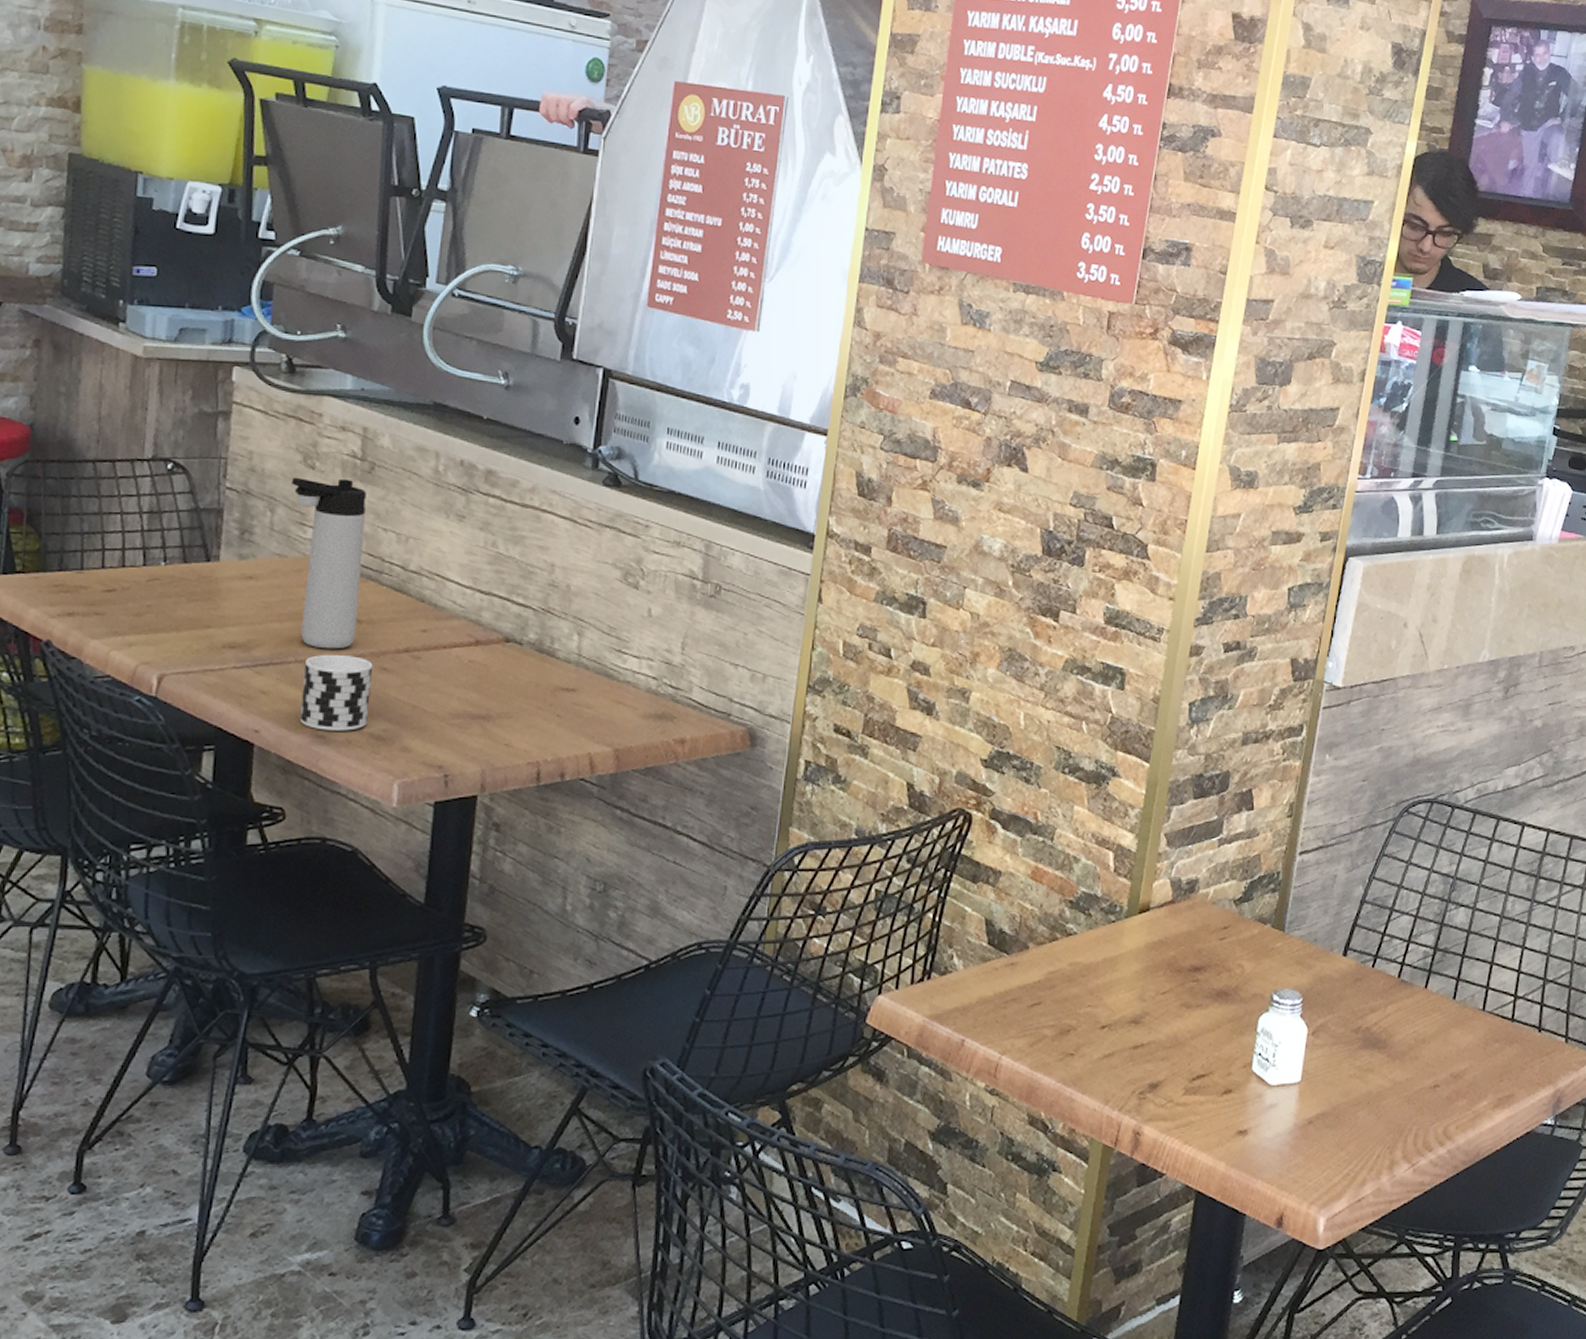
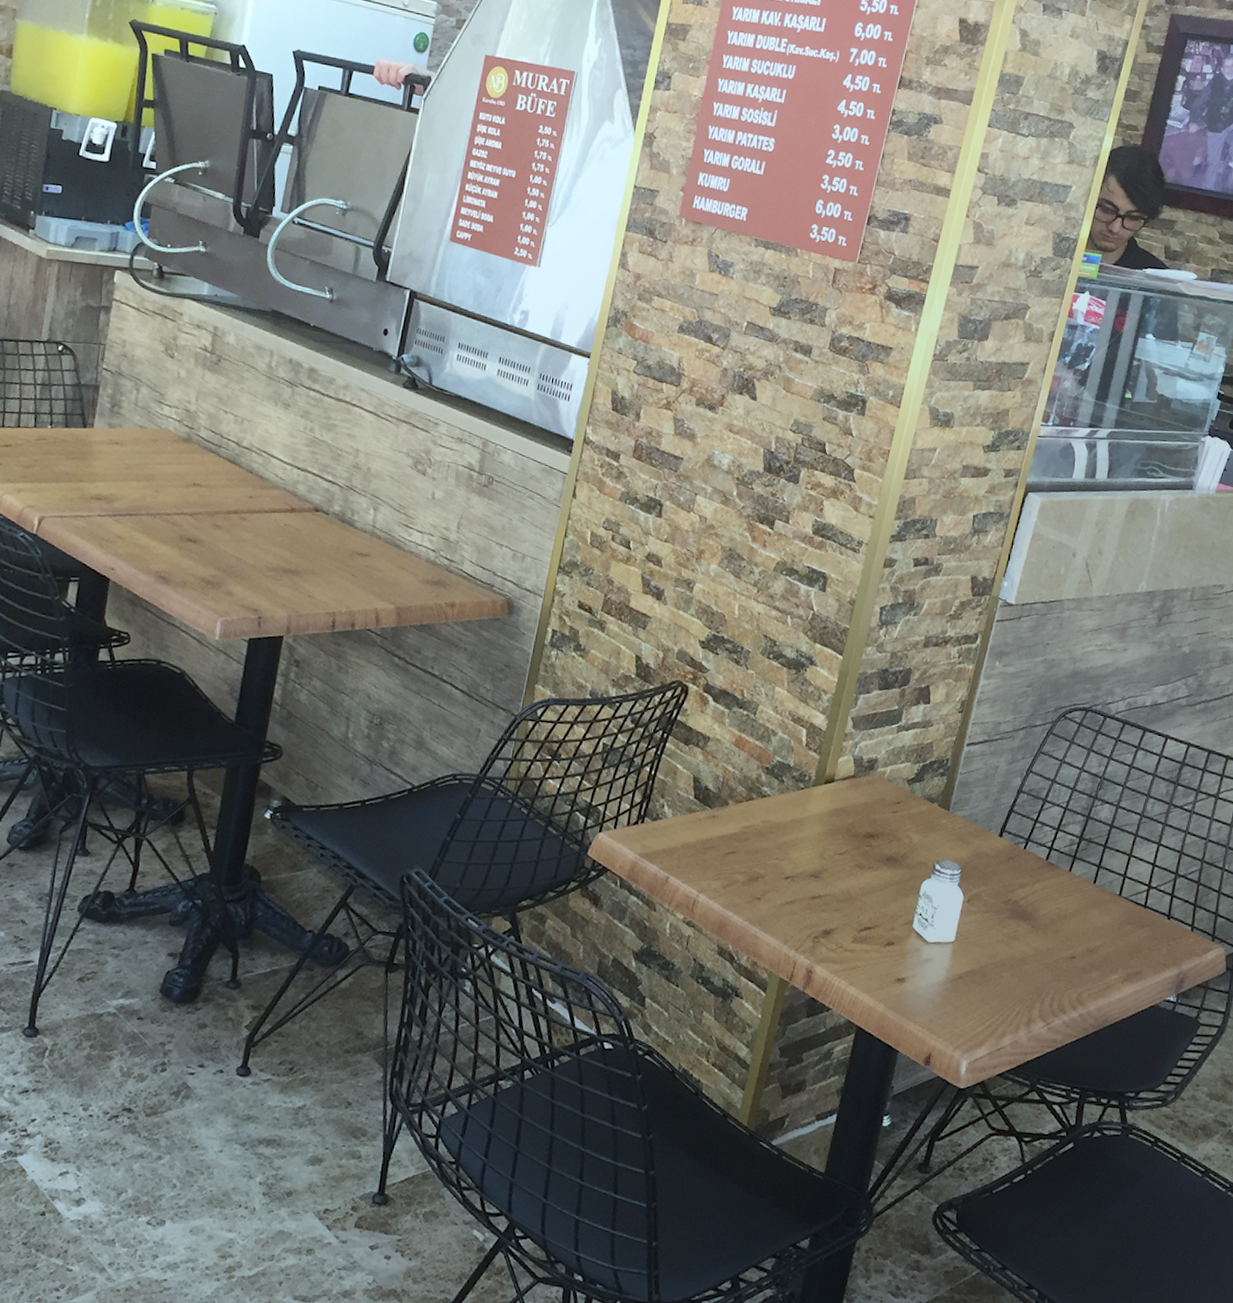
thermos bottle: present [291,477,366,649] -> none [153,363,213,507]
cup: present [299,654,374,731] -> none [147,510,208,575]

